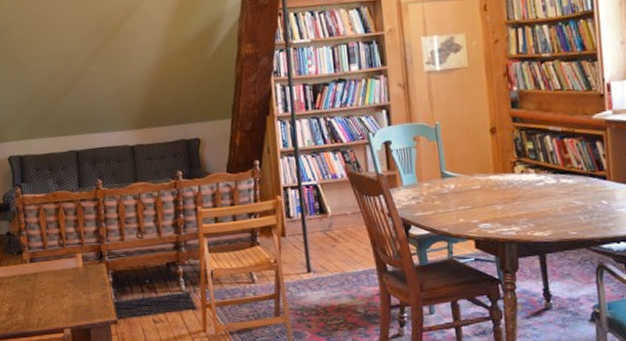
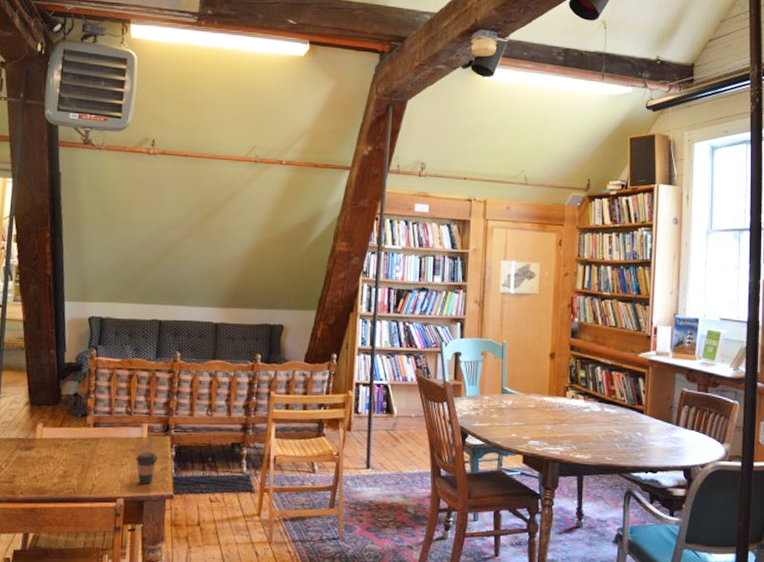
coffee cup: none [75,280,96,313] -> present [136,452,158,484]

